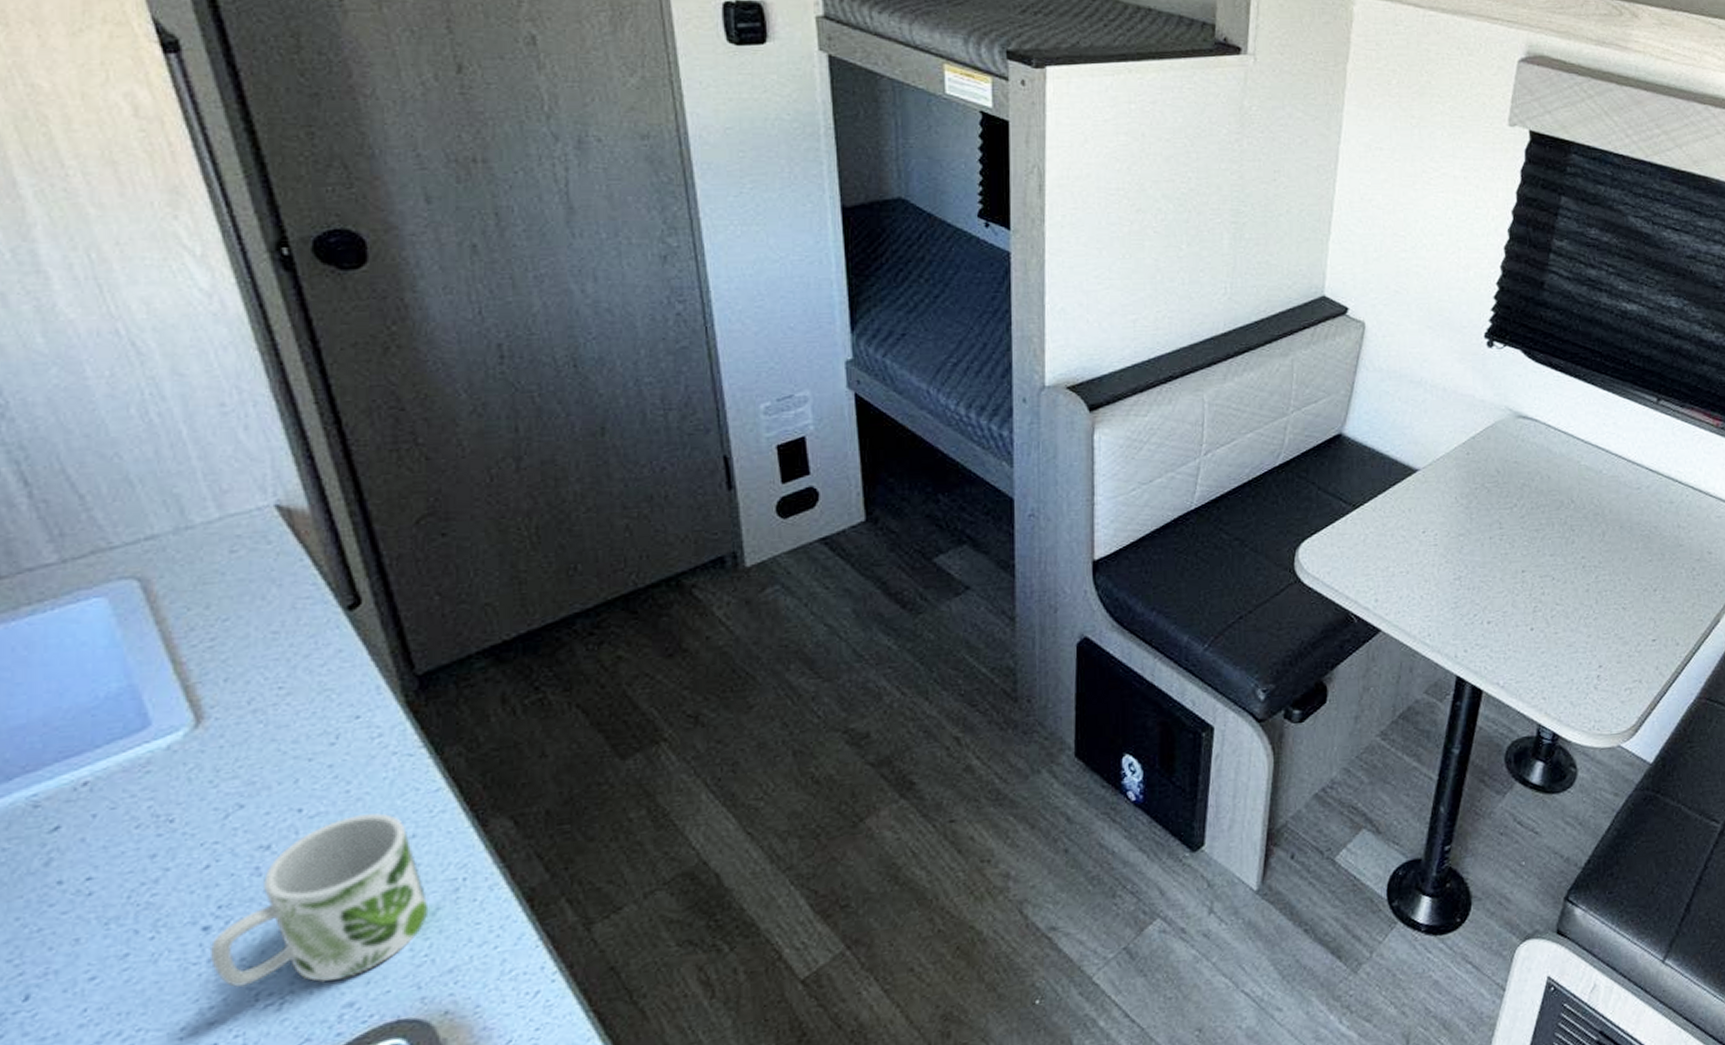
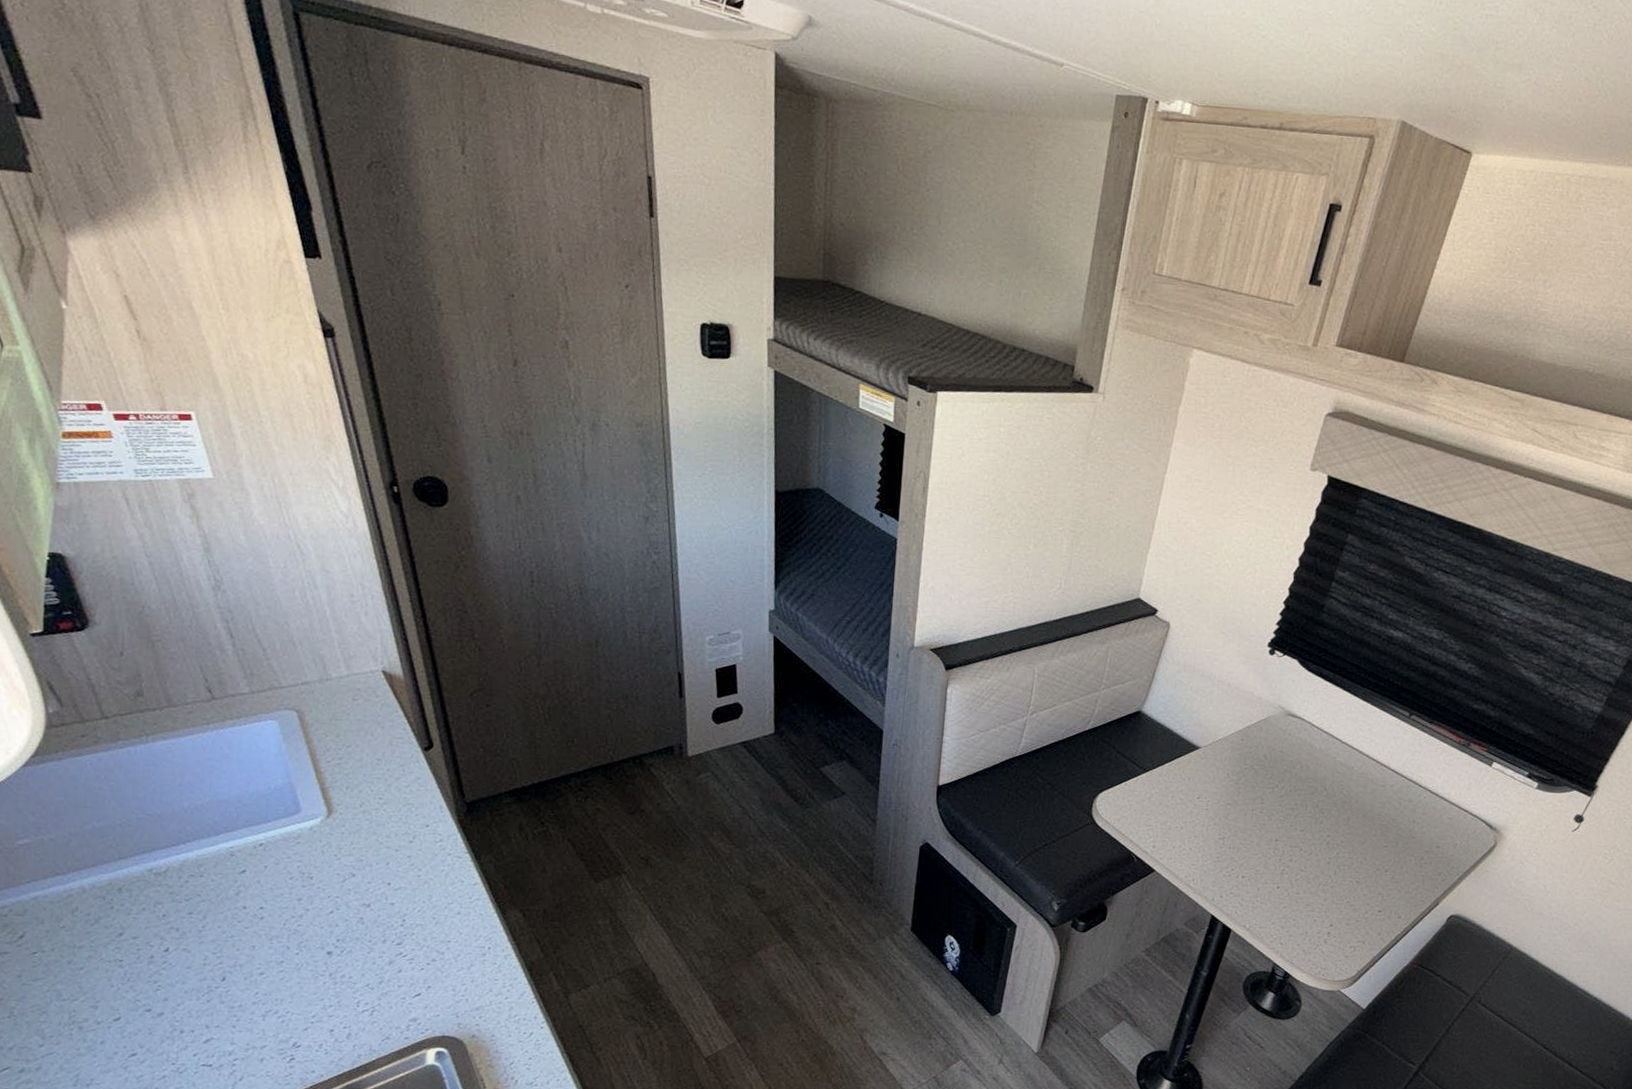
mug: present [209,813,429,988] -> none [331,893,466,1002]

